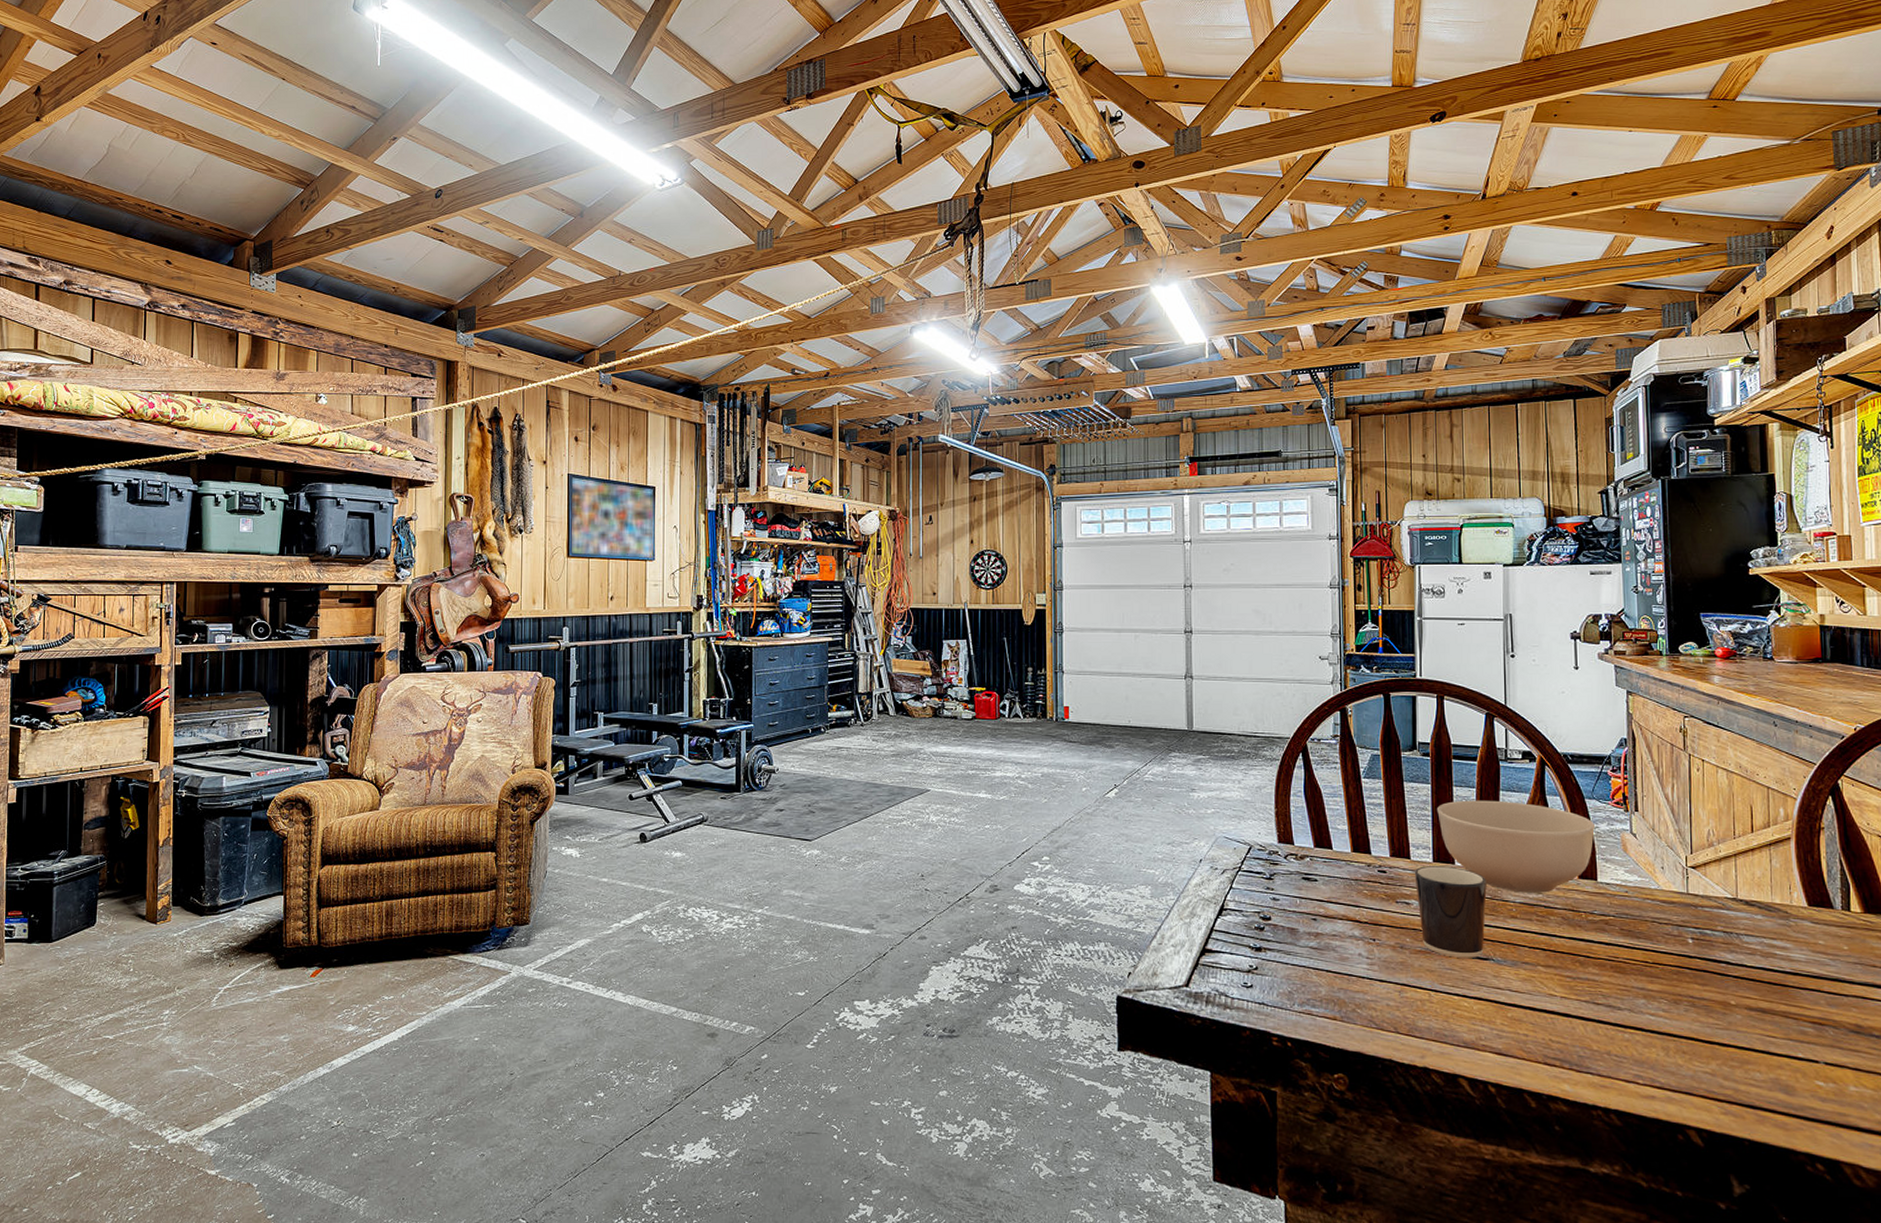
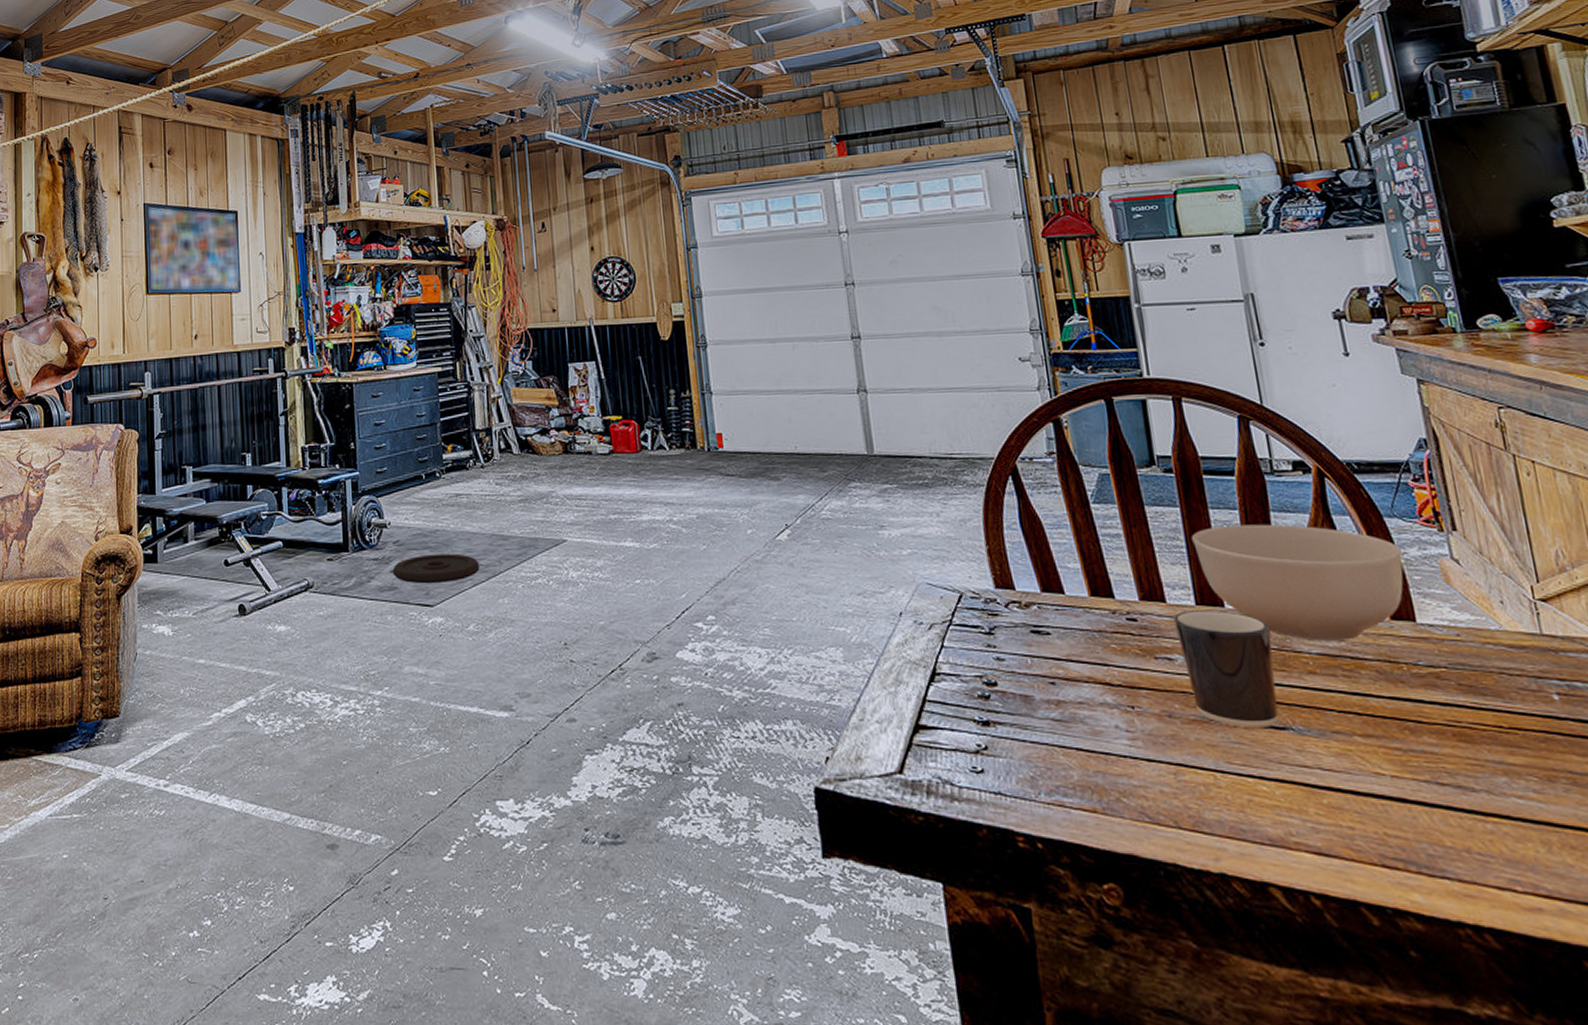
weight plate: none [779,797,854,822] -> present [393,553,480,584]

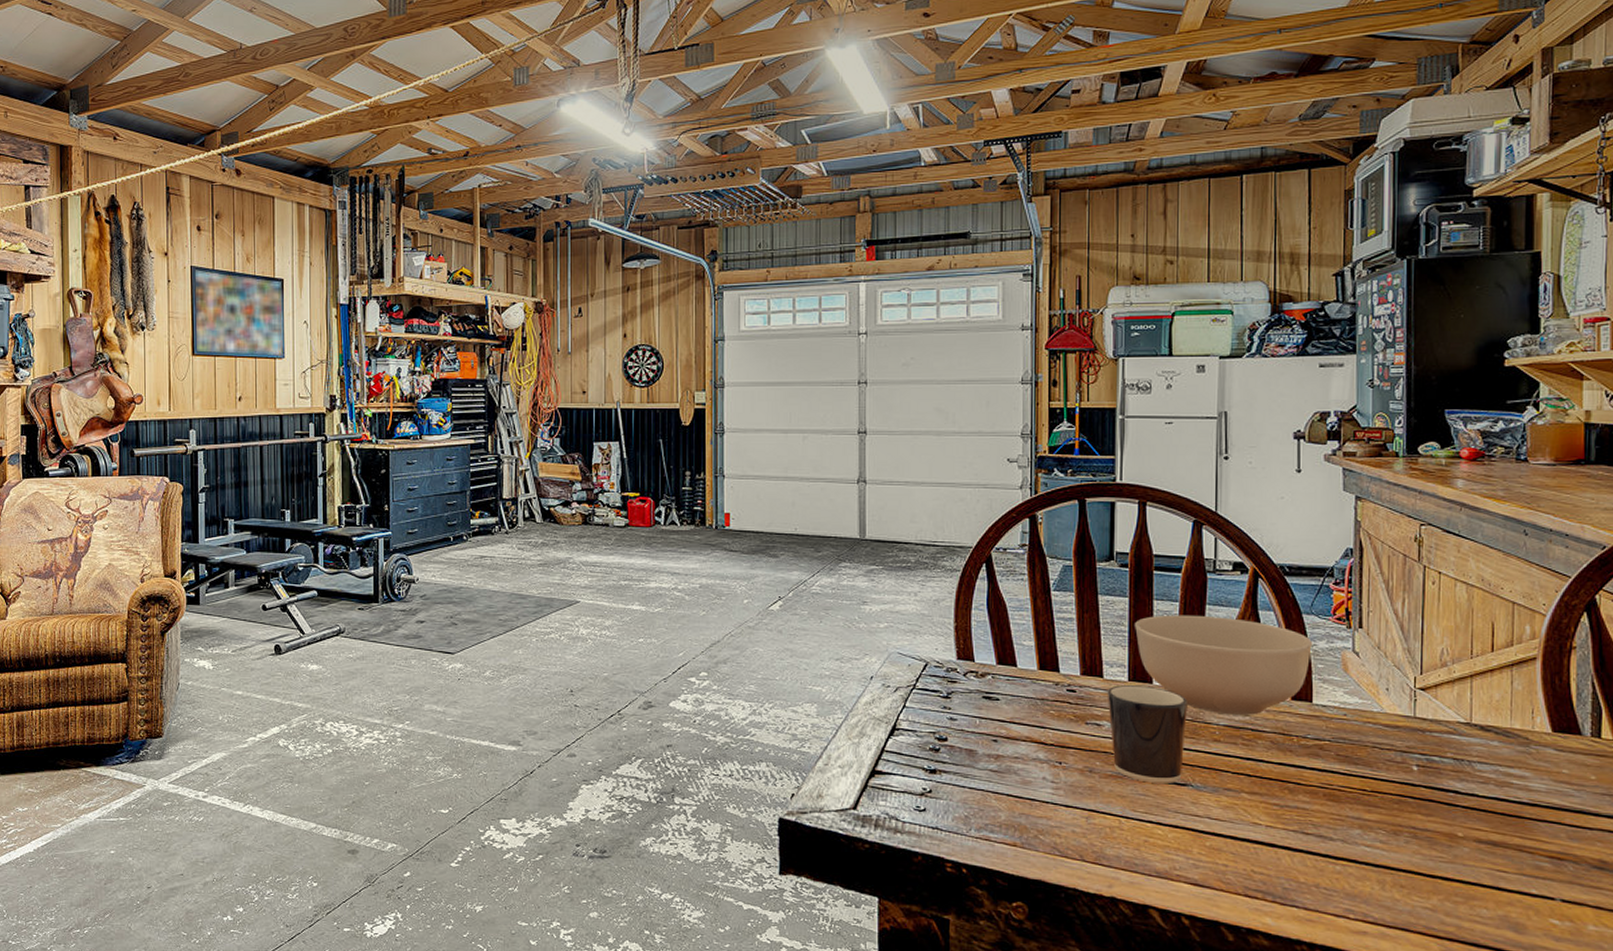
weight plate: present [393,553,480,584] -> none [419,608,499,634]

